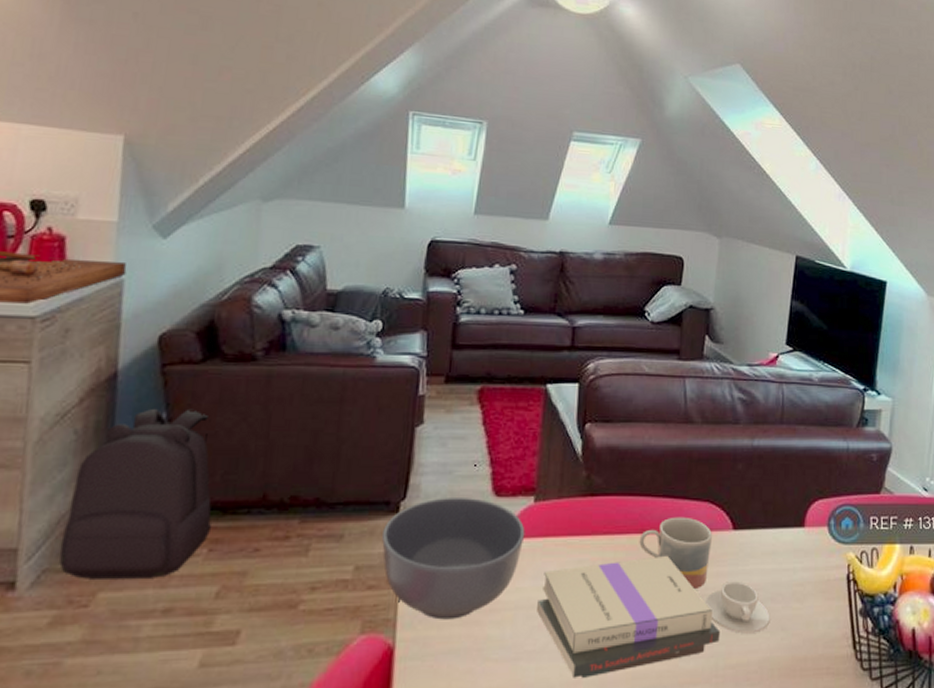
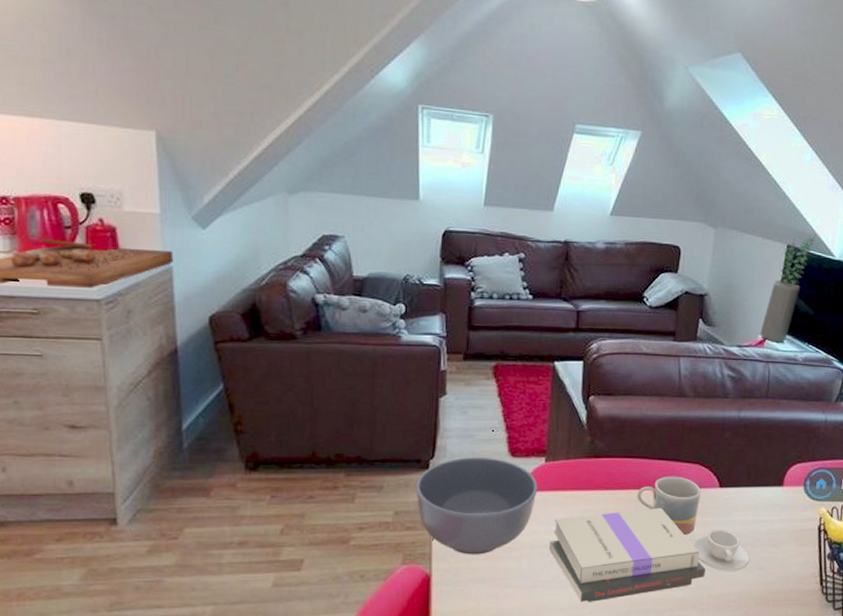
backpack: present [59,408,212,579] -> none [148,379,272,518]
vase: none [771,244,826,361] -> present [760,234,817,343]

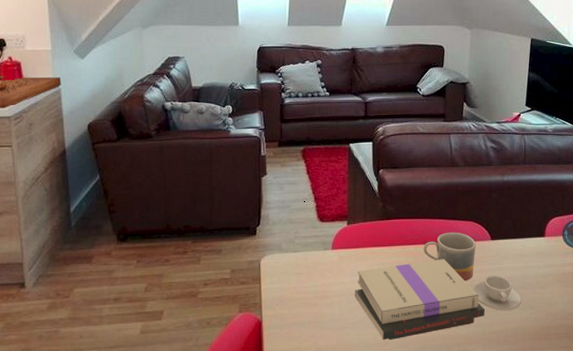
bowl: present [416,457,538,555] -> none [247,223,343,303]
vase: present [760,234,817,343] -> none [514,28,555,118]

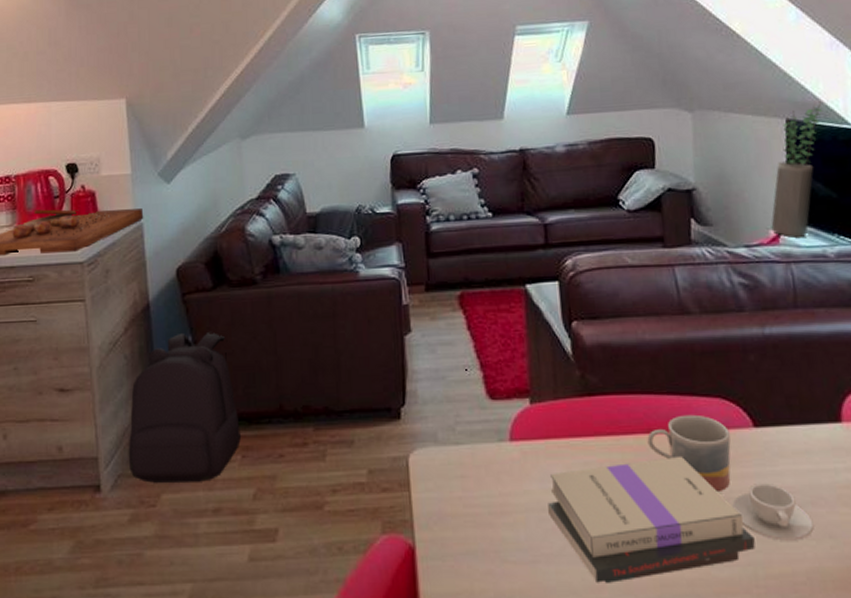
backpack: none [47,171,138,281] -> present [128,331,242,483]
vase: none [514,28,555,118] -> present [771,101,823,238]

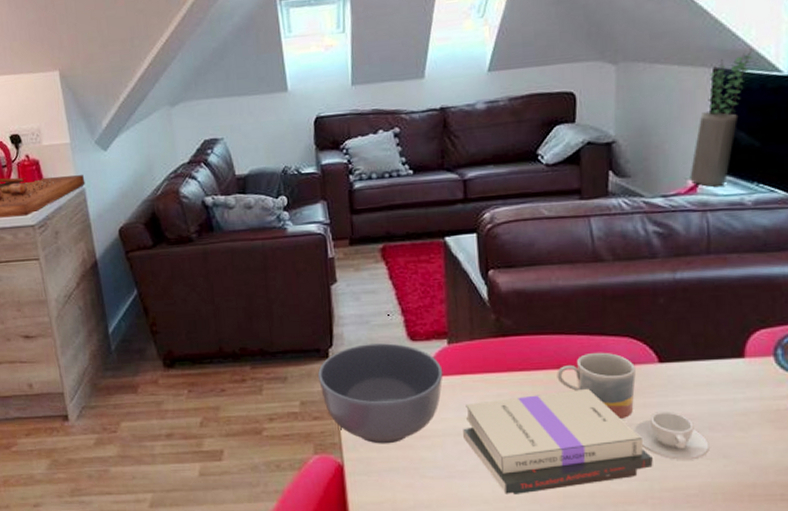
backpack: present [128,331,242,483] -> none [87,284,187,413]
bowl: none [389,402,526,522] -> present [318,343,443,444]

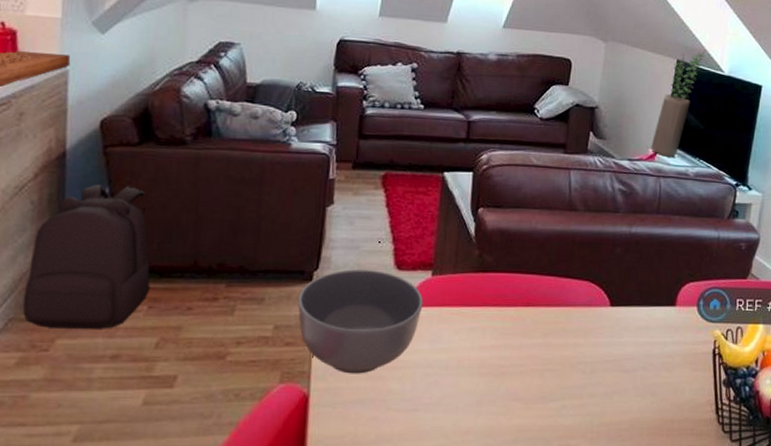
backpack: none [87,284,187,413] -> present [22,184,151,329]
books: present [463,389,653,494] -> none [433,327,596,428]
mug: present [556,352,637,420] -> none [525,293,592,357]
teacup: present [634,411,710,460] -> none [583,351,642,397]

